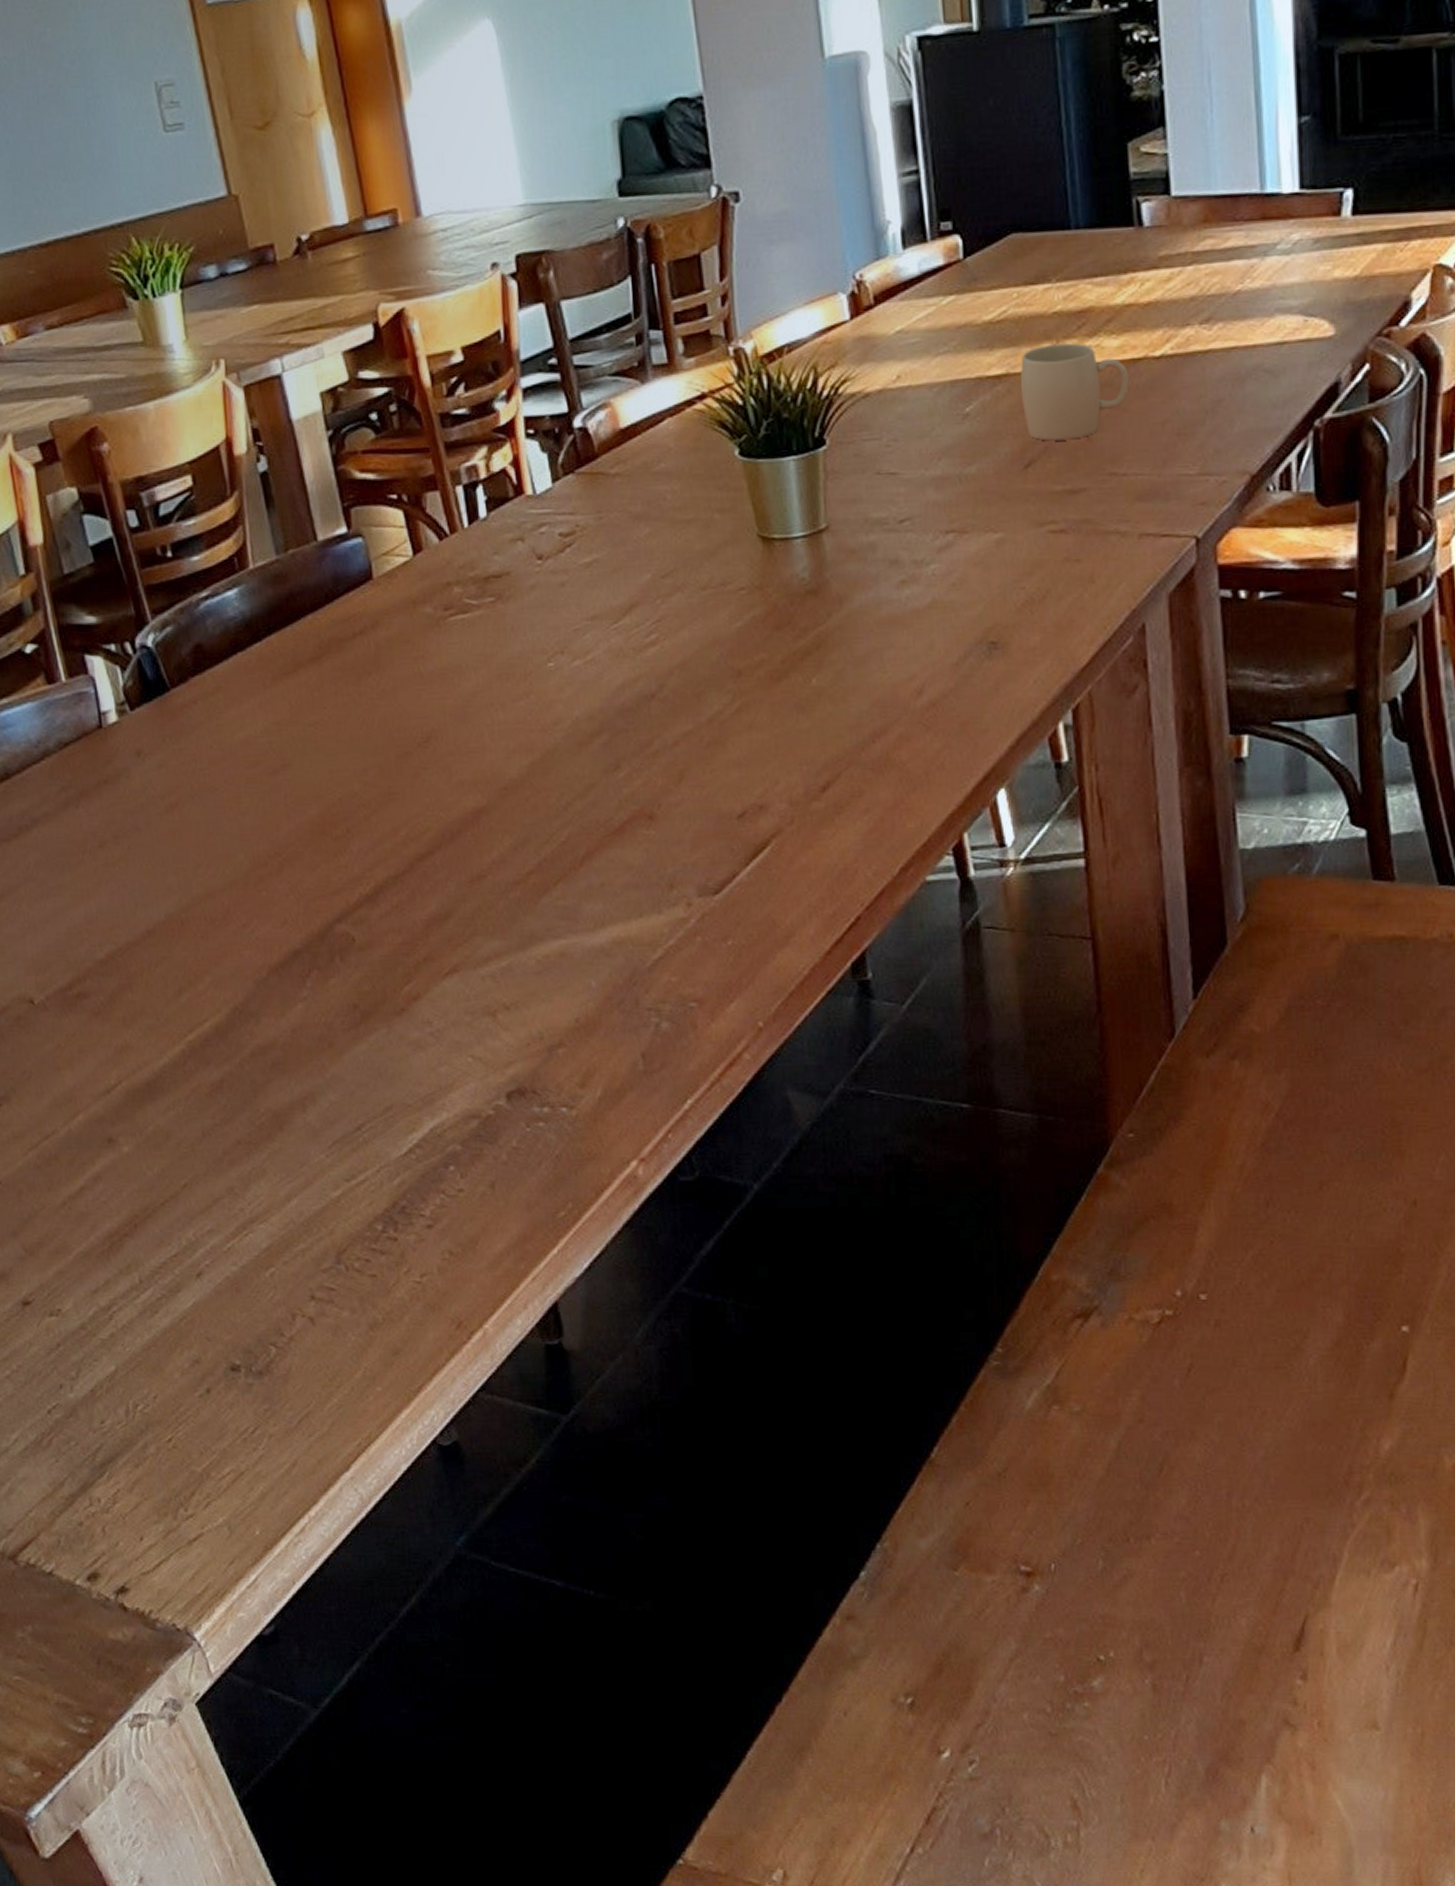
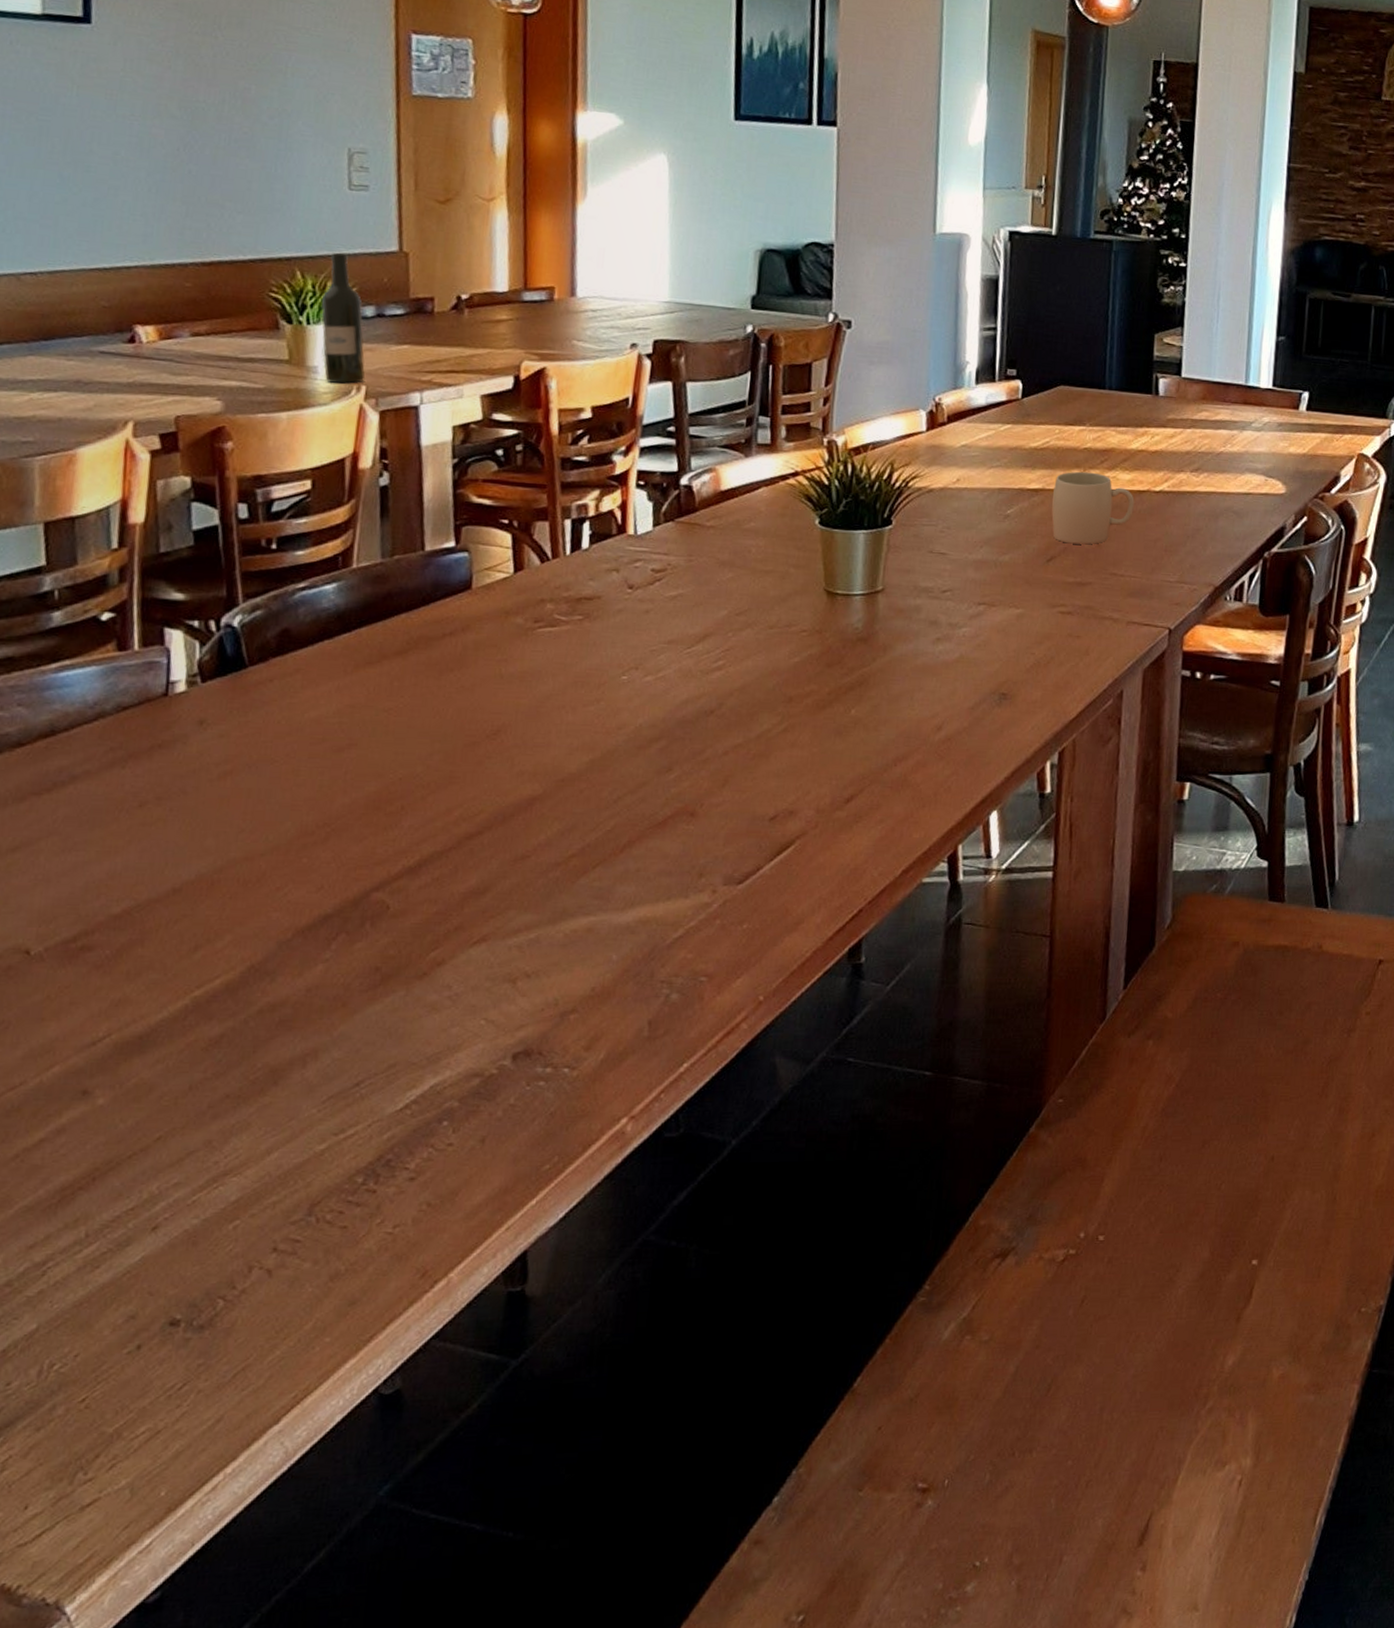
wine bottle: none [161,207,222,361] -> present [321,252,366,384]

